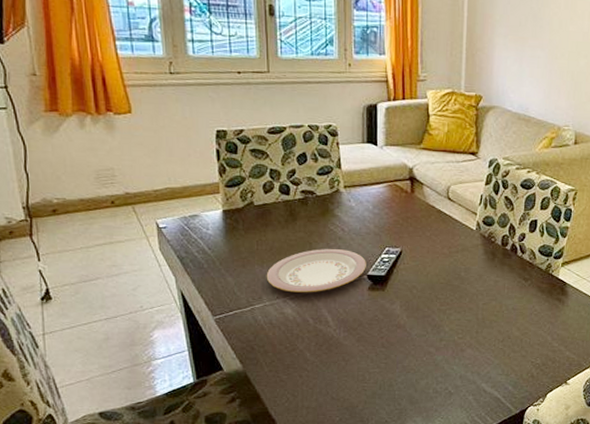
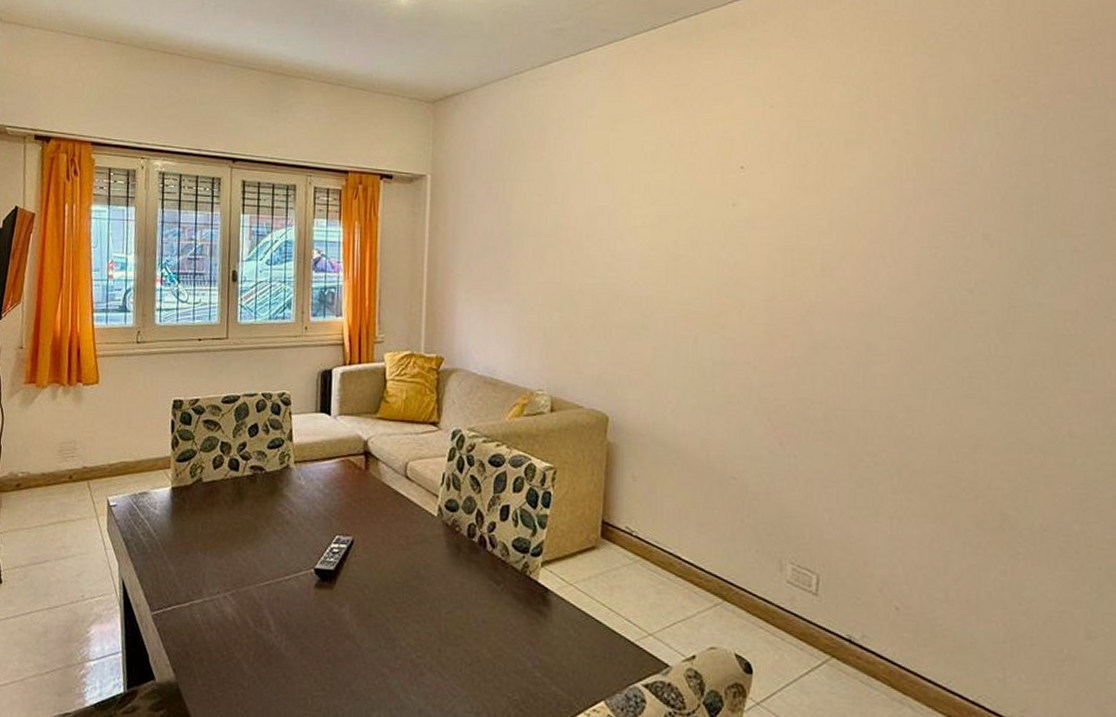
plate: present [266,248,366,293] -> none [208,534,314,588]

